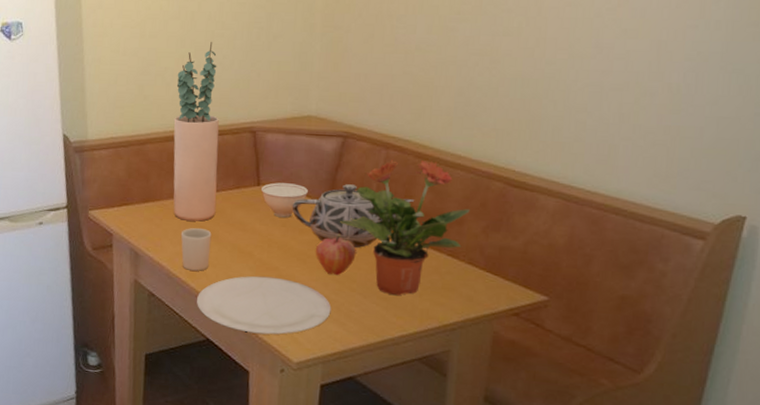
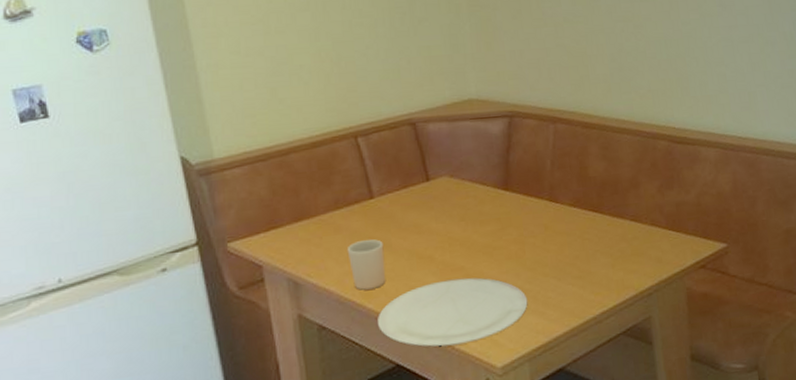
vase: present [173,41,219,222] -> none [315,31,385,234]
bowl: present [260,182,308,218] -> none [431,173,482,212]
teapot: present [291,184,414,249] -> none [467,164,589,231]
fruit: present [315,235,356,276] -> none [500,219,543,263]
potted plant: present [339,159,470,296] -> none [519,129,643,272]

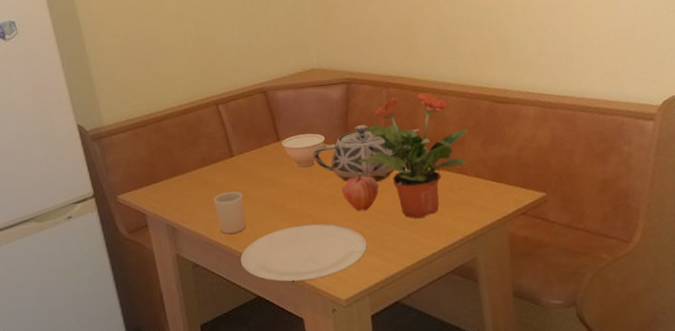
bowl: none [431,173,482,212] -> present [281,133,325,167]
teapot: none [467,164,589,231] -> present [312,125,419,183]
fruit: none [500,219,543,263] -> present [341,173,379,211]
potted plant: none [519,129,643,272] -> present [358,92,468,219]

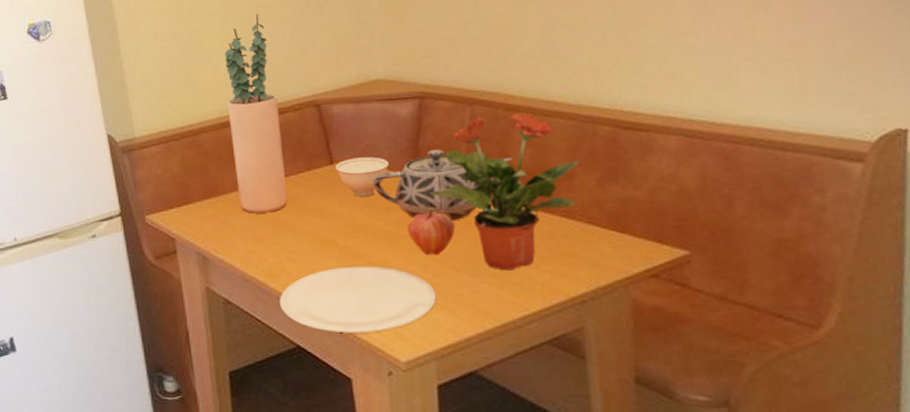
vase: none [181,13,244,187] -> present [224,13,288,214]
mug: present [213,191,247,234] -> none [251,220,289,269]

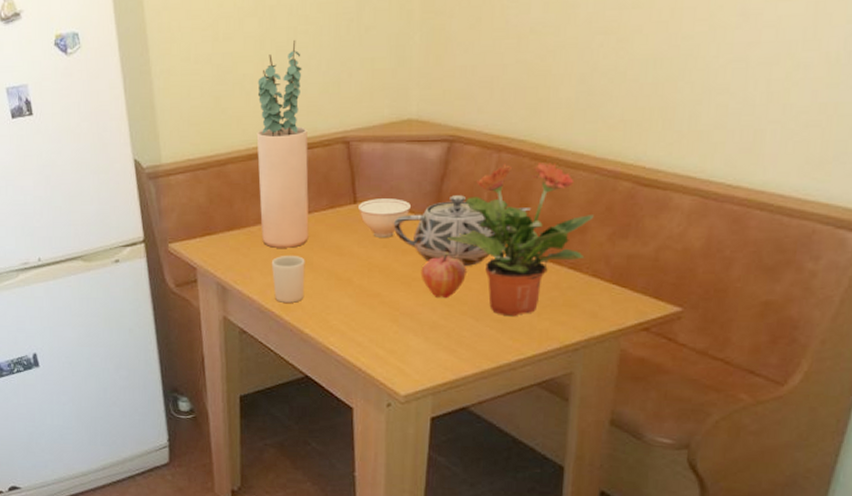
mug: none [251,220,289,269] -> present [271,256,305,303]
plate: present [280,265,437,334] -> none [293,304,441,368]

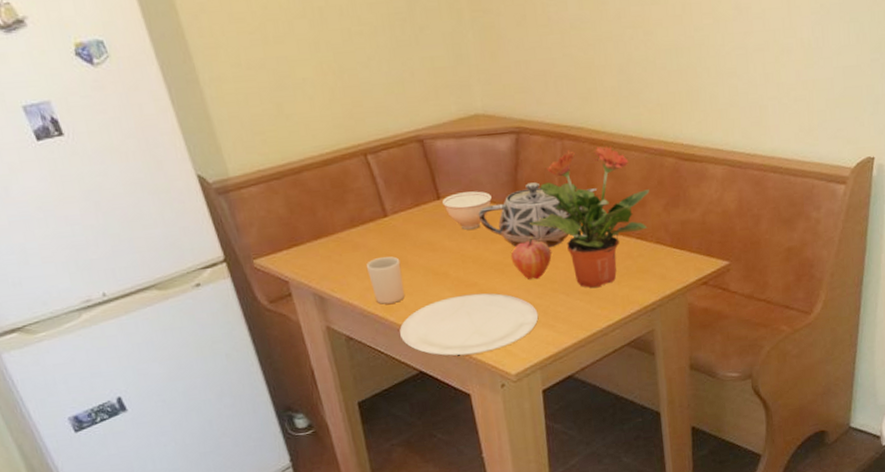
vase: present [256,39,309,248] -> none [319,41,400,252]
plate: none [293,304,441,368] -> present [400,293,539,357]

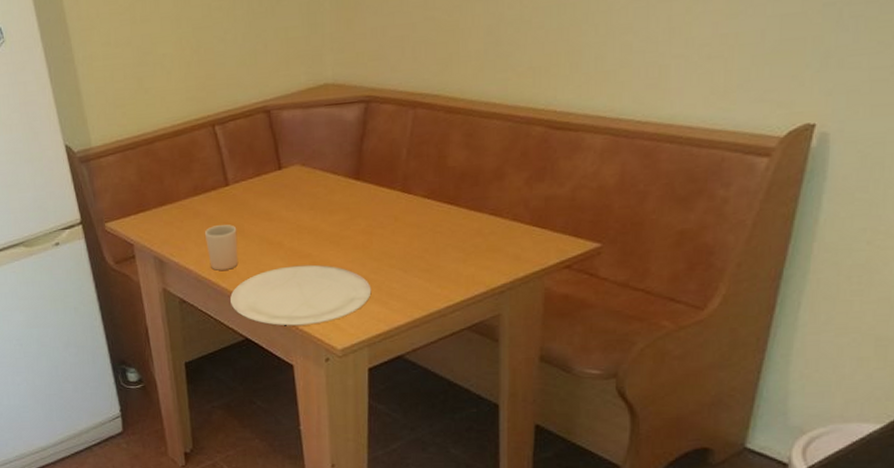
bowl: present [442,191,492,230] -> none [282,161,334,201]
teapot: present [477,182,597,248] -> none [318,153,448,222]
fruit: present [510,237,552,280] -> none [348,210,392,254]
potted plant: present [528,145,650,288] -> none [370,114,510,266]

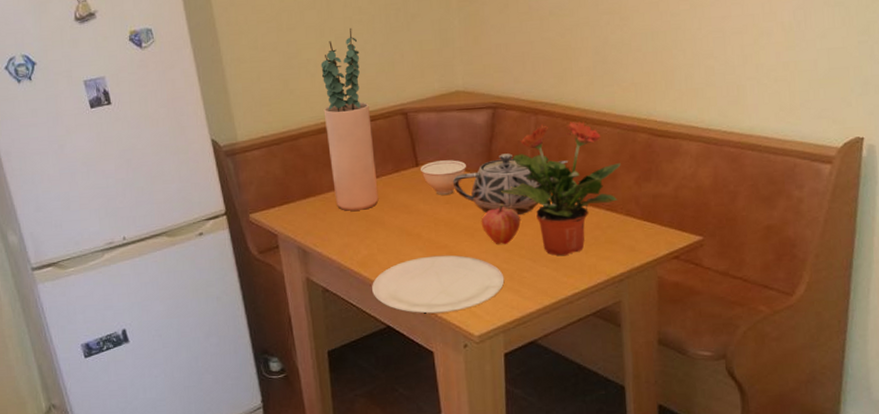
vase: none [177,16,238,219] -> present [320,27,379,211]
mug: present [204,224,239,271] -> none [346,217,380,260]
bowl: none [282,161,334,201] -> present [420,160,466,195]
teapot: none [318,153,448,222] -> present [452,153,568,216]
fruit: none [348,210,392,254] -> present [481,204,521,245]
potted plant: none [370,114,510,266] -> present [500,121,621,256]

